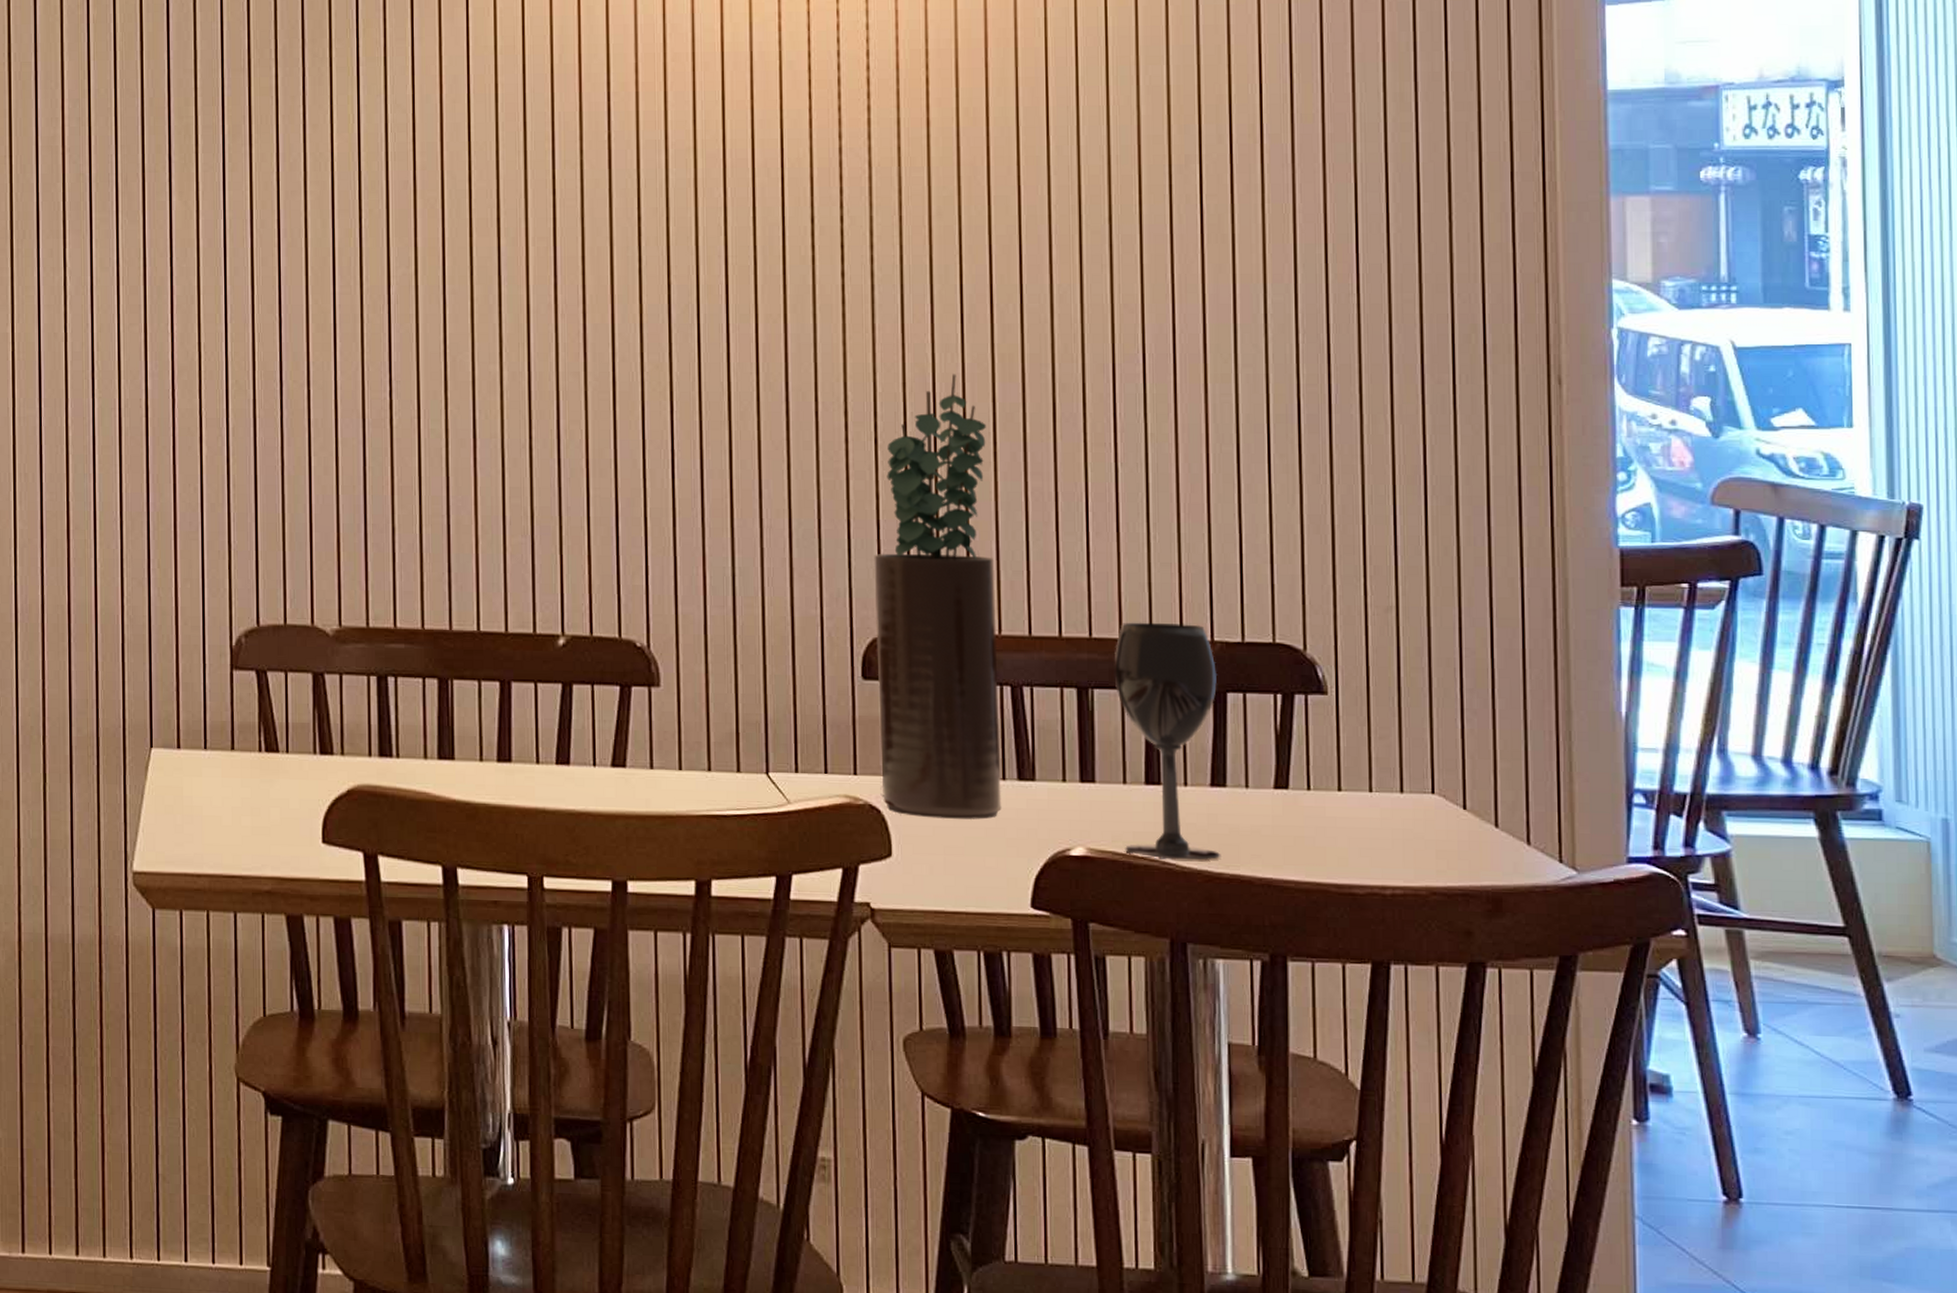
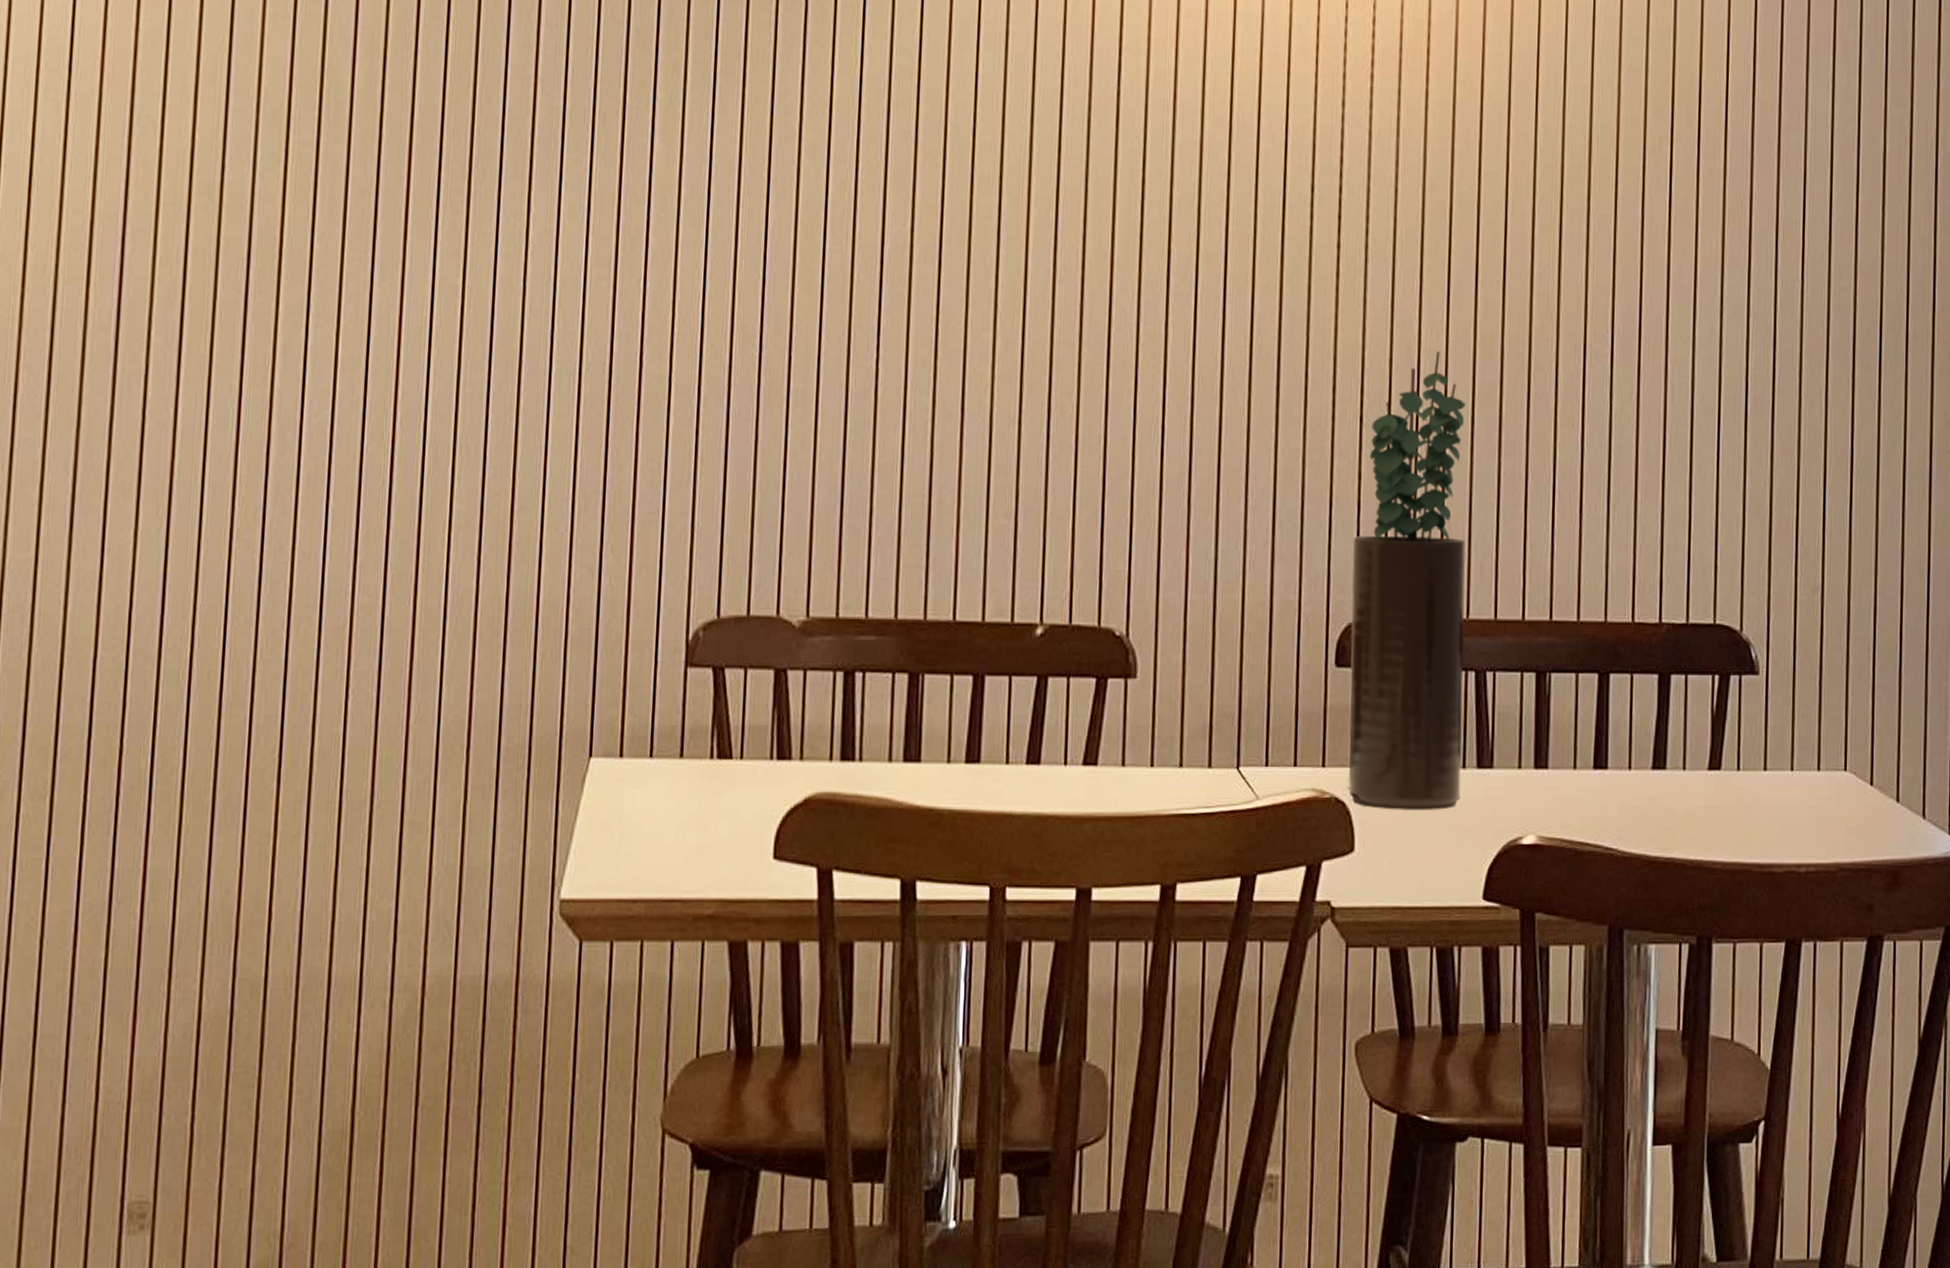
wine glass: present [1113,622,1221,861] -> none [1569,604,1664,845]

